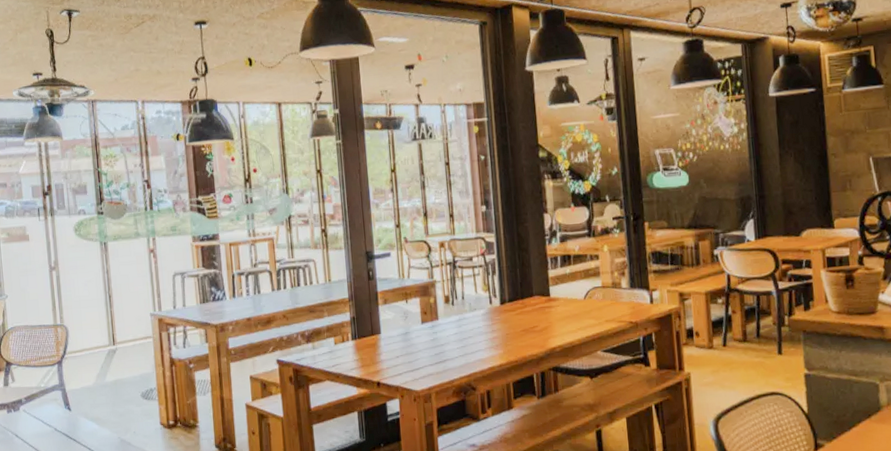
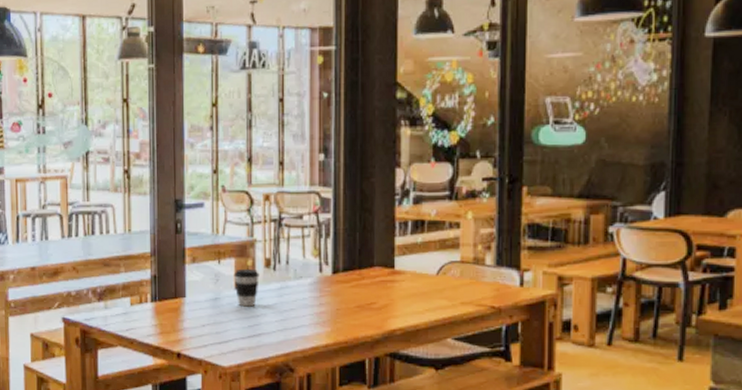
coffee cup: none [419,305,441,338] -> present [234,268,259,307]

